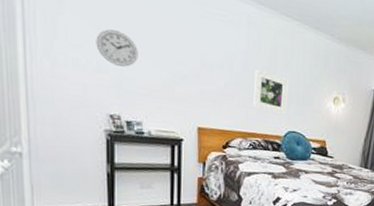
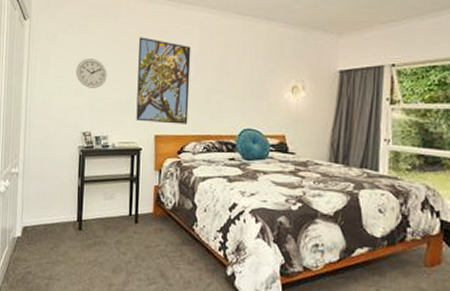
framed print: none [176,17,238,120] -> present [136,37,191,124]
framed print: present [253,69,289,114] -> none [206,70,242,112]

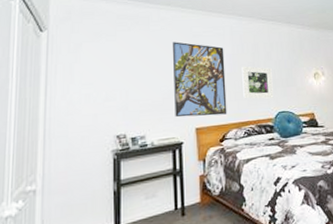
wall clock: present [76,59,107,88] -> none [105,64,141,92]
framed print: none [206,70,242,112] -> present [242,66,274,99]

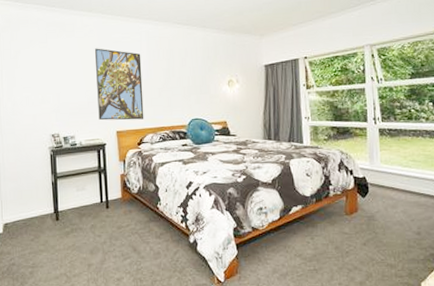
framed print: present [242,66,274,99] -> none [157,72,187,106]

